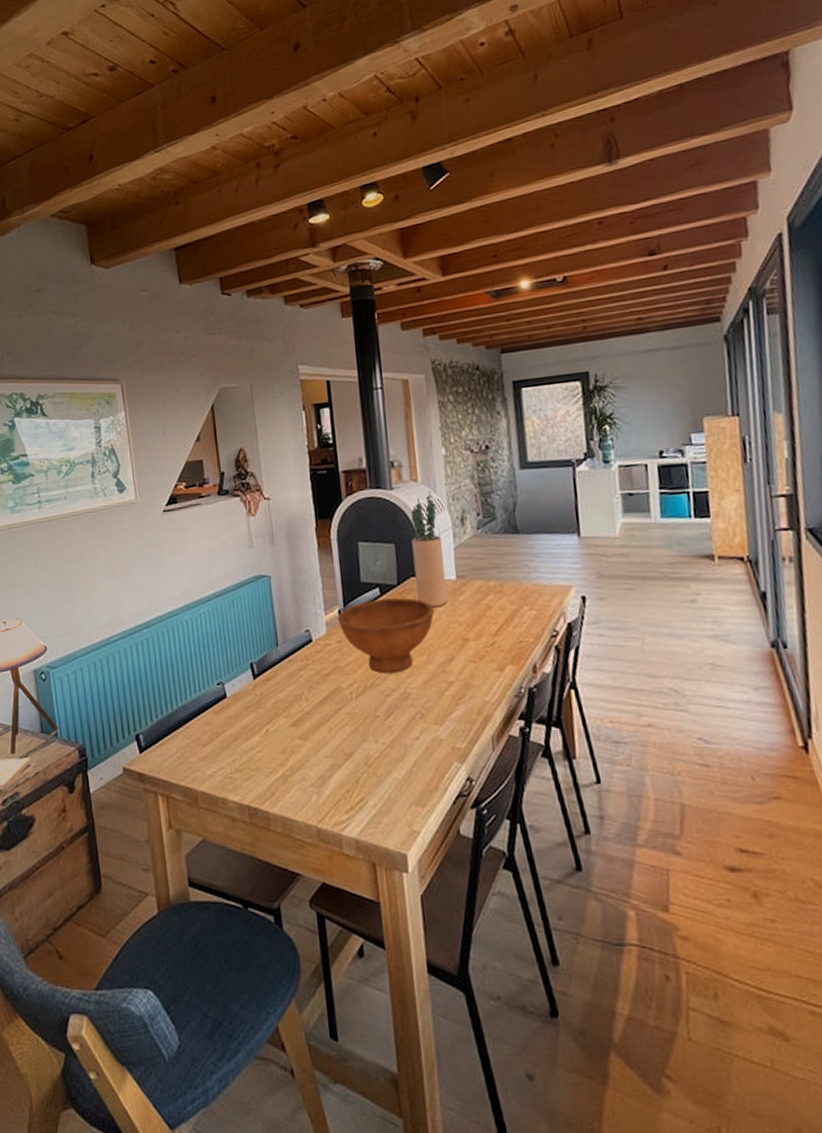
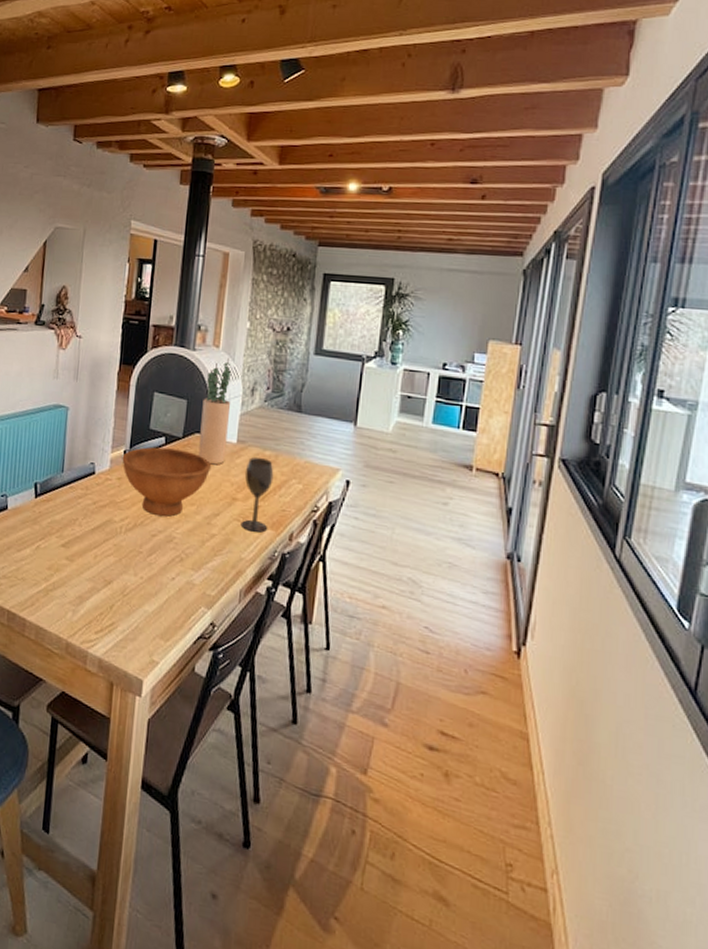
wine glass: none [471,590,507,671] -> present [240,457,274,533]

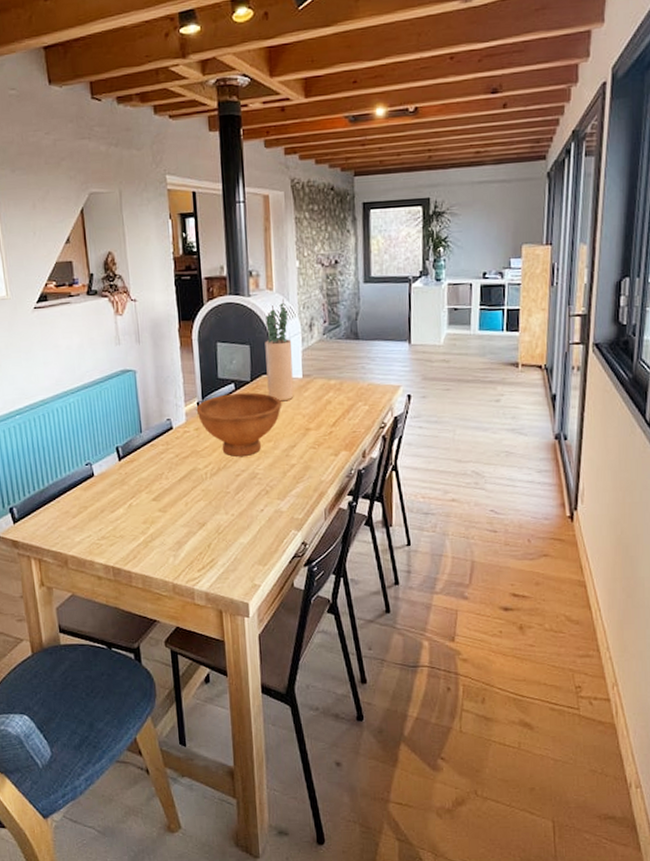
wine glass: present [240,457,274,533] -> none [314,388,341,456]

